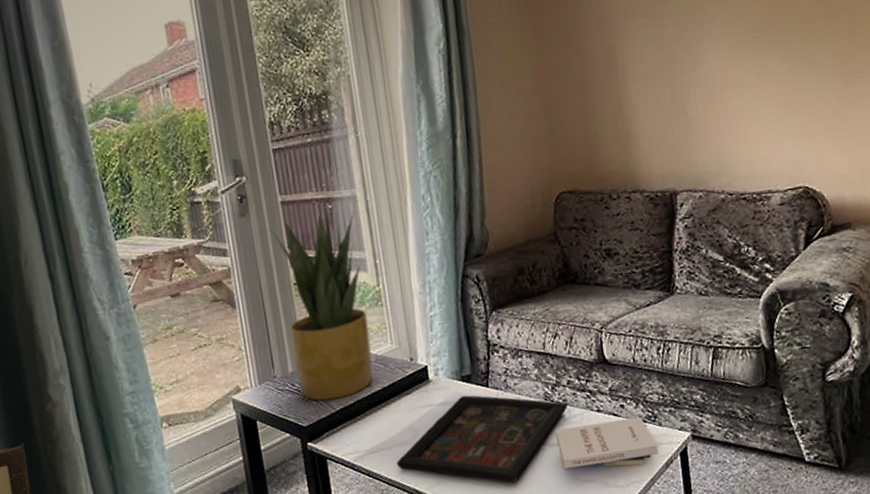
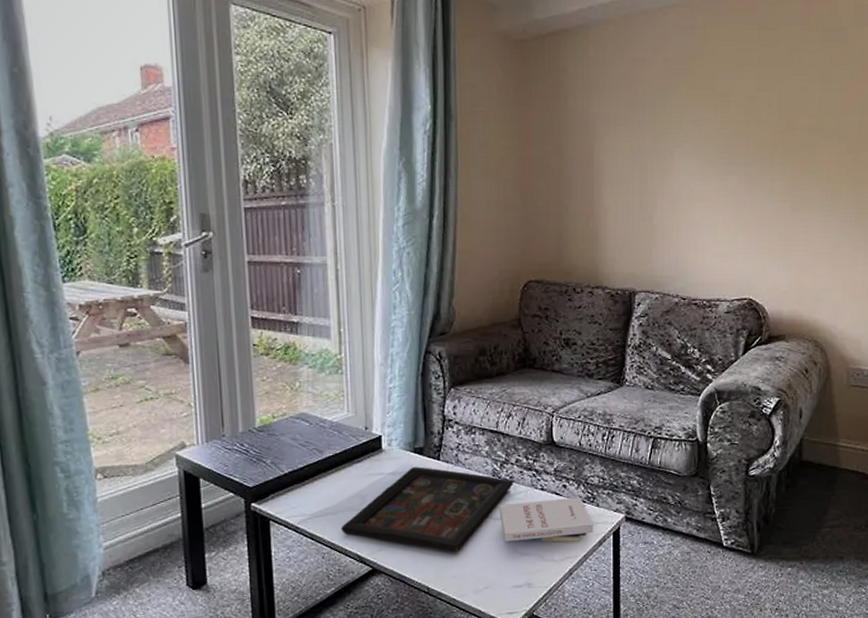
planter: present [270,213,373,401] -> none [233,279,327,463]

